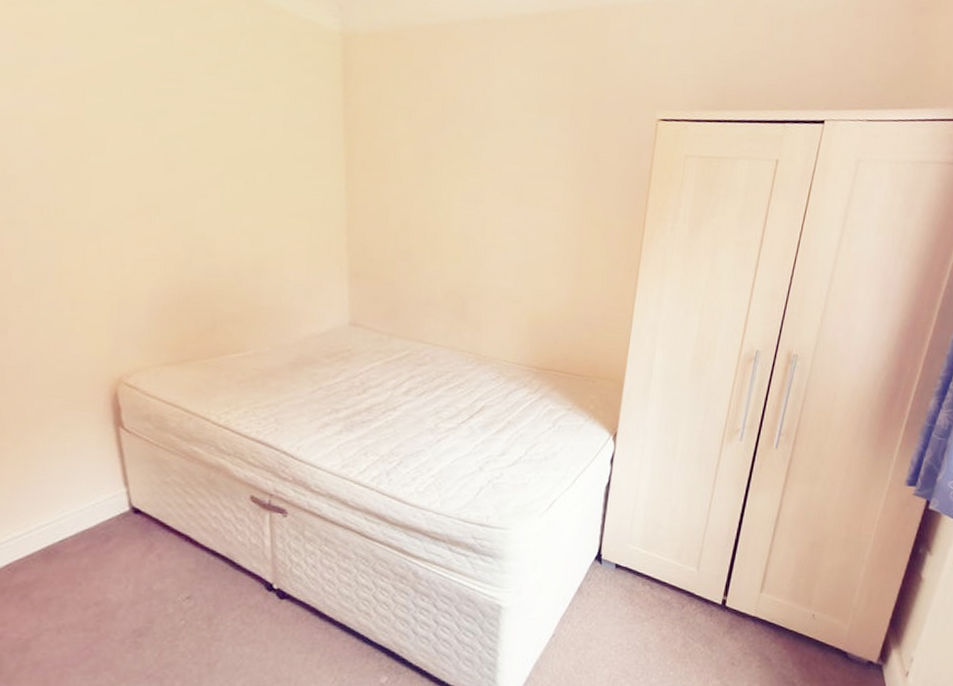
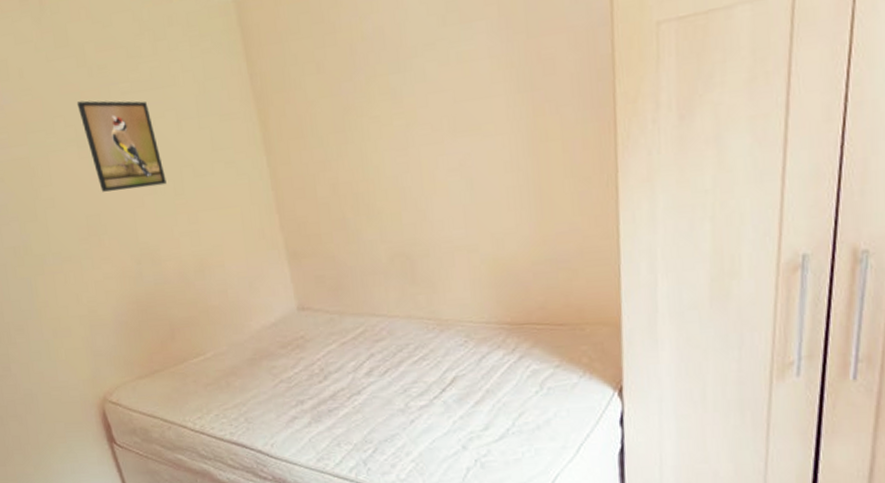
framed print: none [152,79,238,182] -> present [76,100,167,192]

